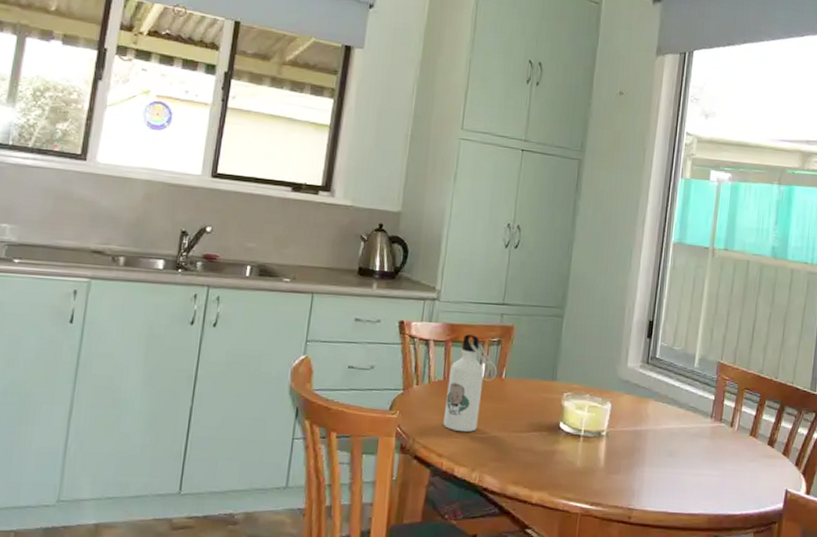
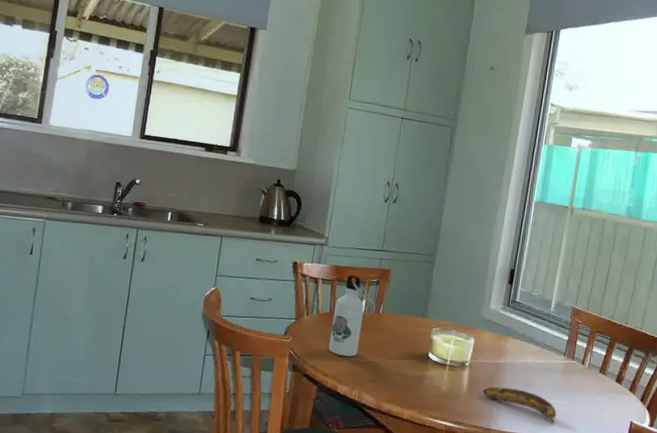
banana: none [622,458,705,498] -> present [482,386,557,424]

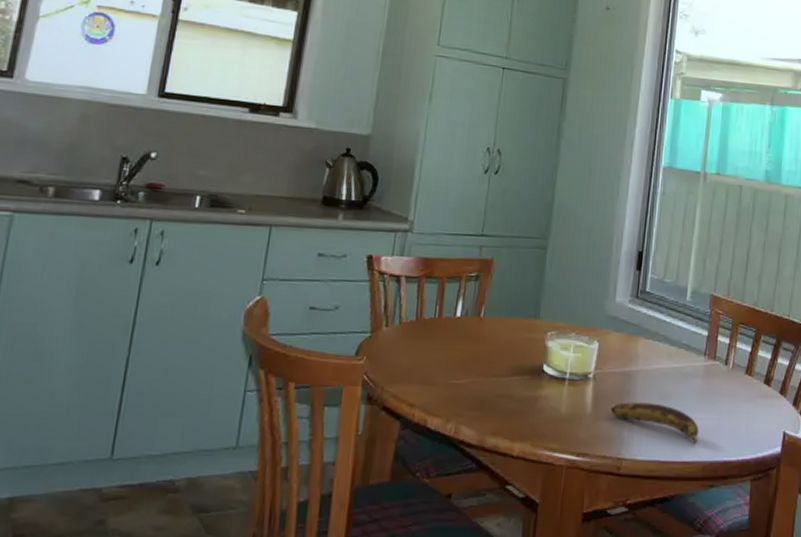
water bottle: present [328,275,376,357] -> none [415,269,475,379]

